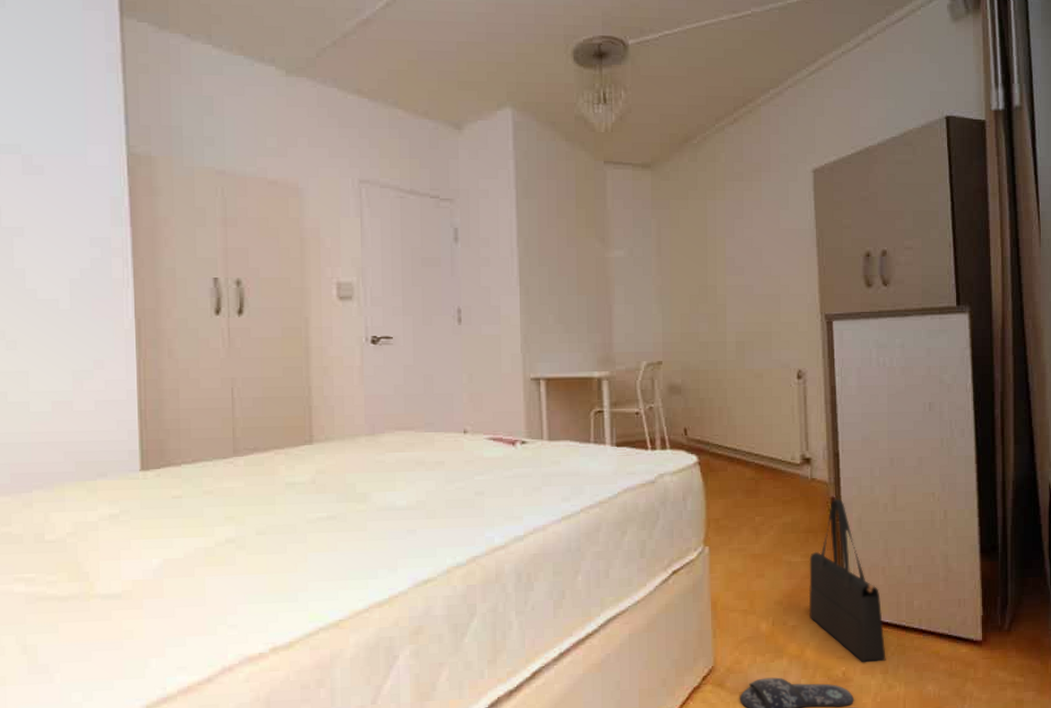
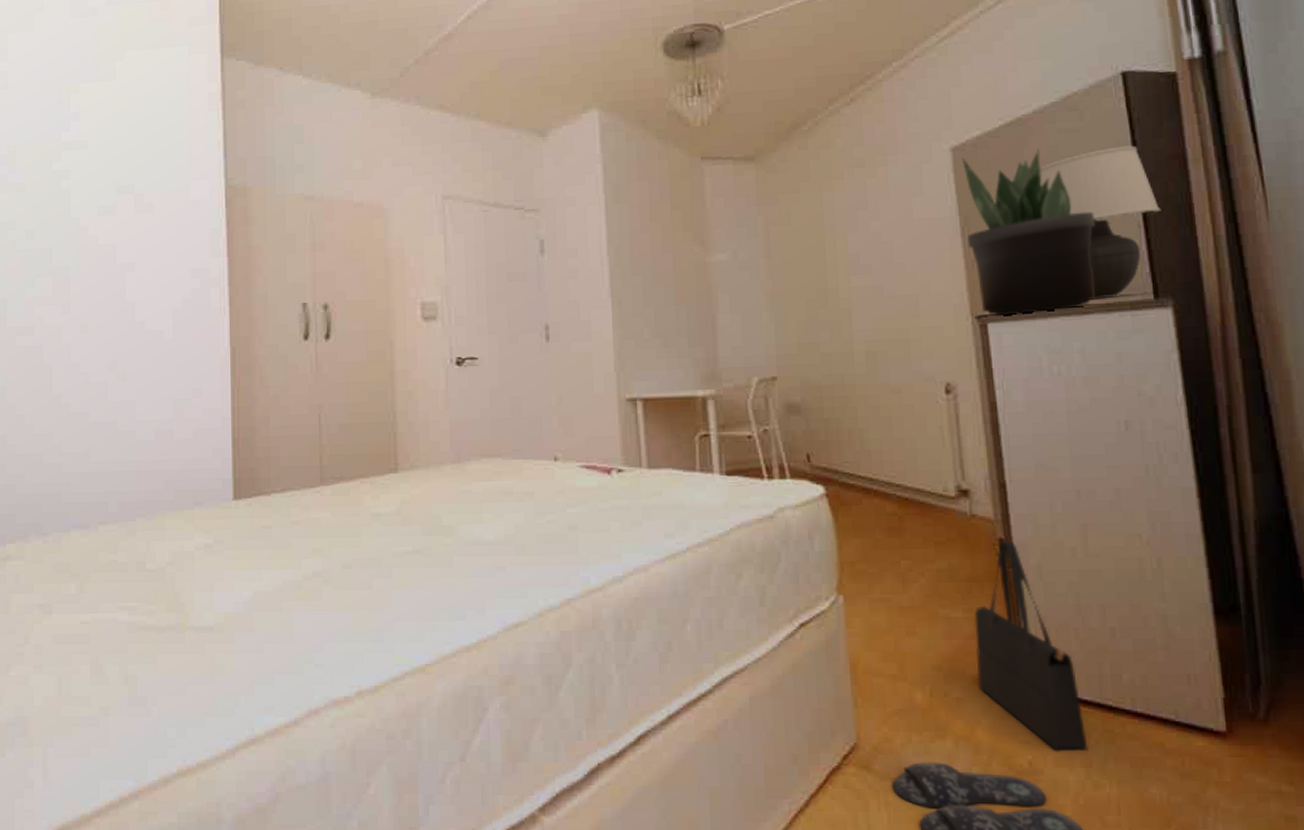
planter: none [820,176,918,316] -> present [962,149,1095,317]
table lamp: none [880,179,967,303] -> present [1039,145,1162,298]

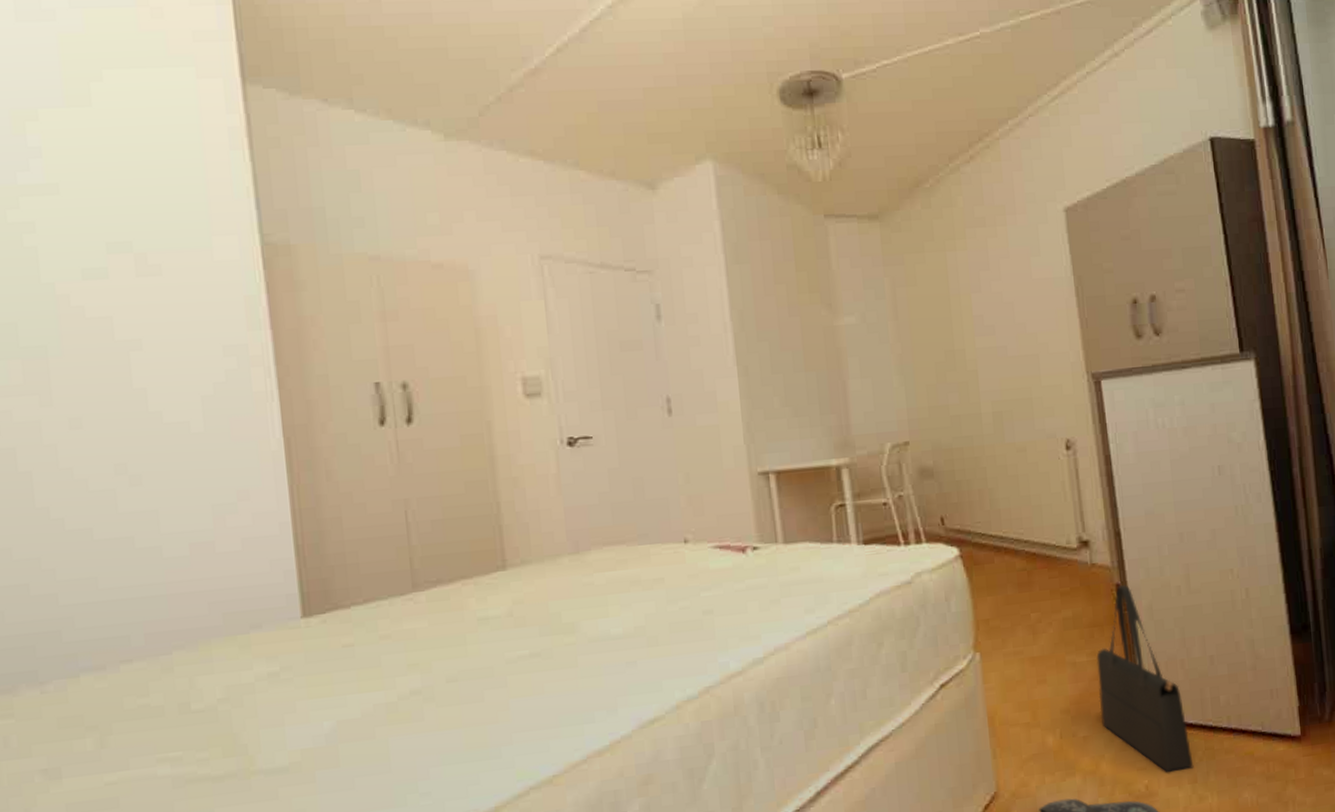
planter: present [962,149,1095,317] -> none [1075,210,1192,373]
table lamp: present [1039,145,1162,298] -> none [1142,208,1244,353]

